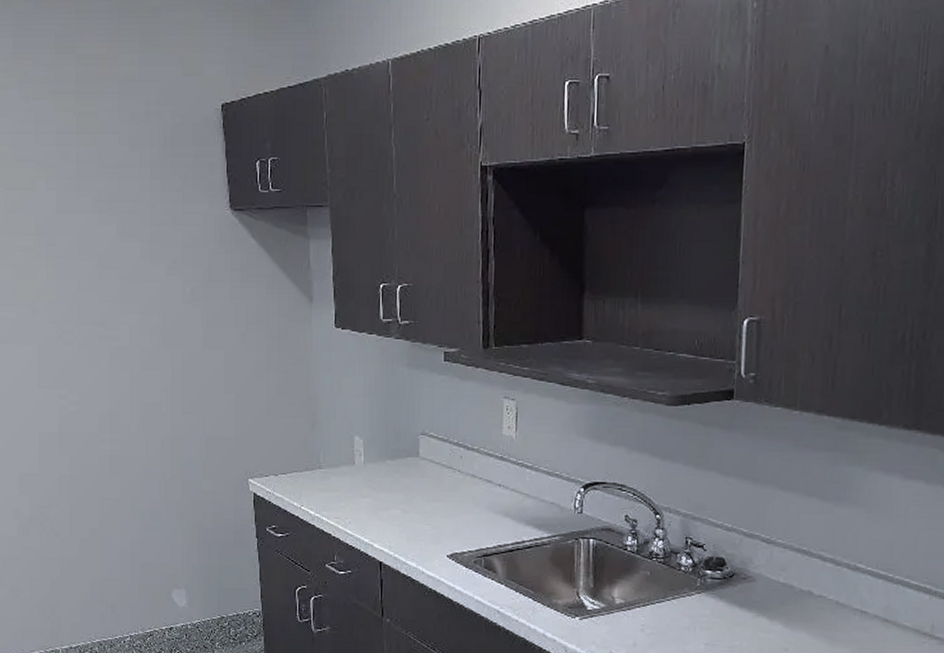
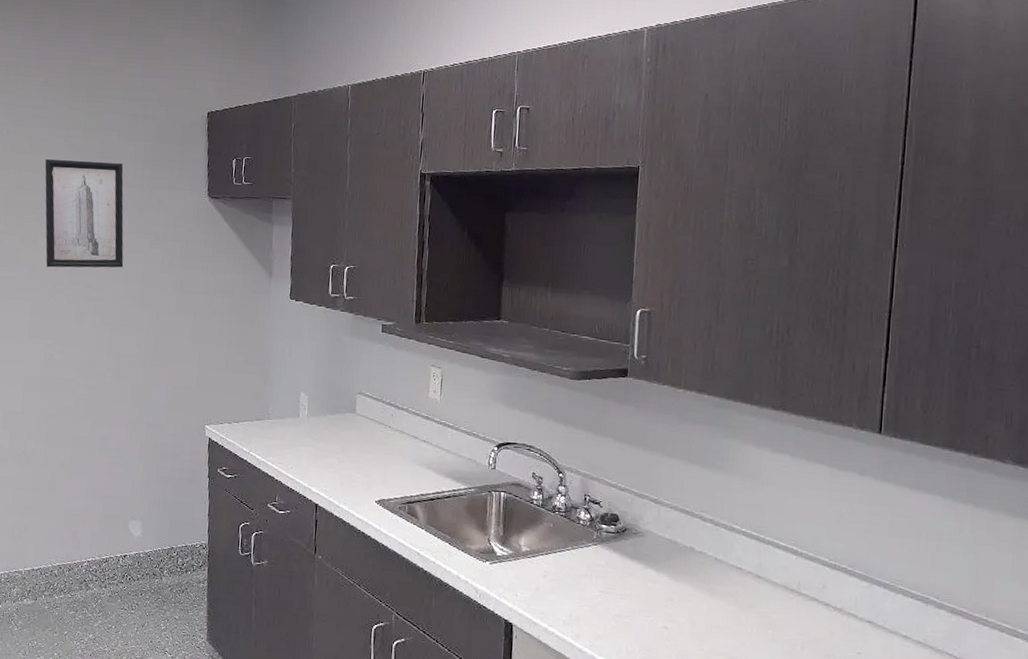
wall art: none [35,172,139,305] -> present [45,158,124,268]

